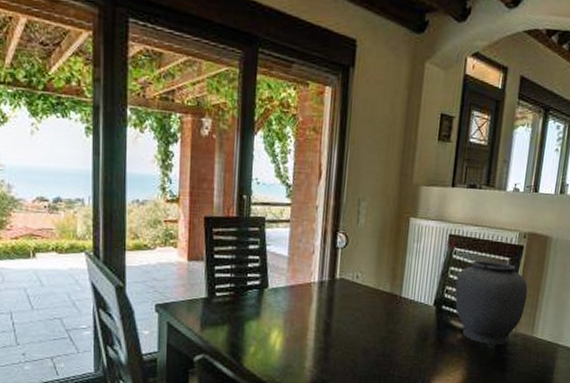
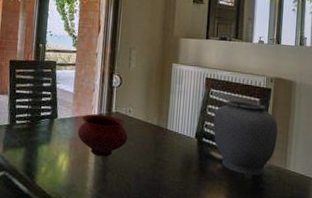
bowl: none [293,282,355,332] -> present [77,114,128,157]

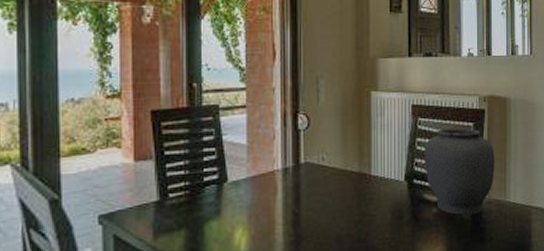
bowl: present [77,114,128,157] -> none [257,168,324,224]

